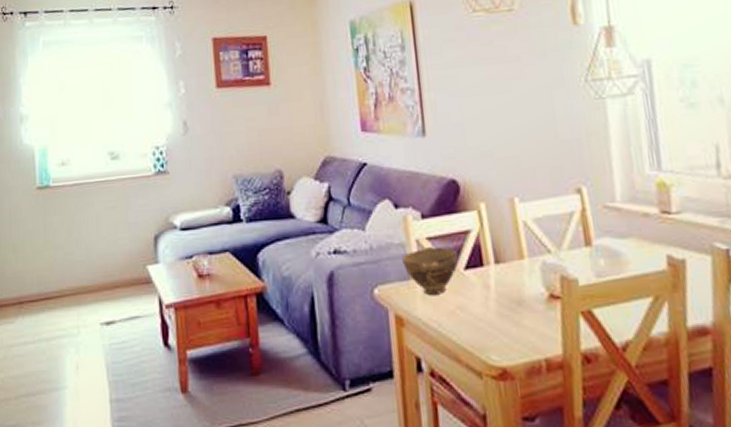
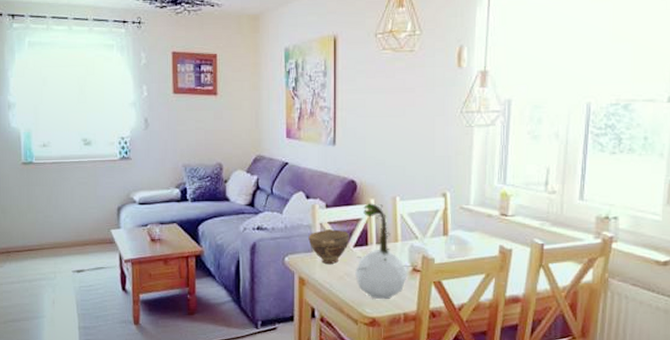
plant: none [470,208,556,342] -> present [355,203,417,300]

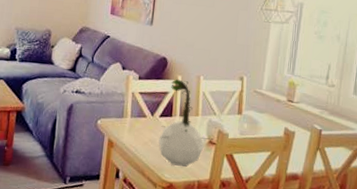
bowl: present [308,228,349,264] -> none [120,98,157,130]

